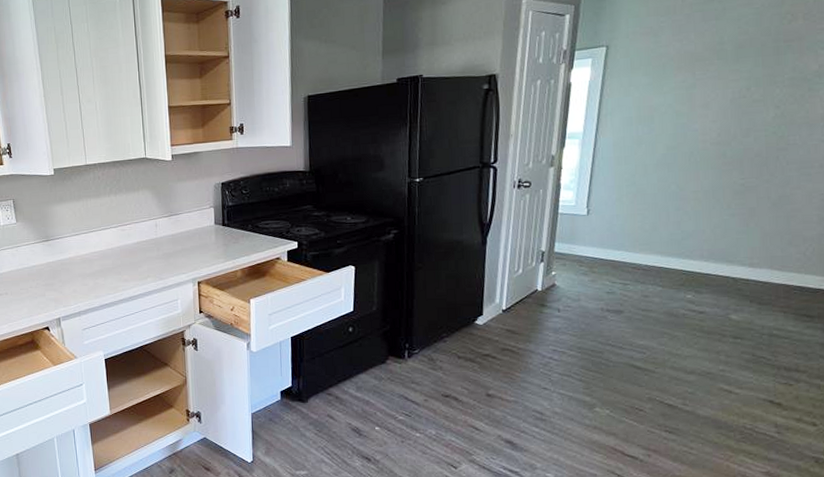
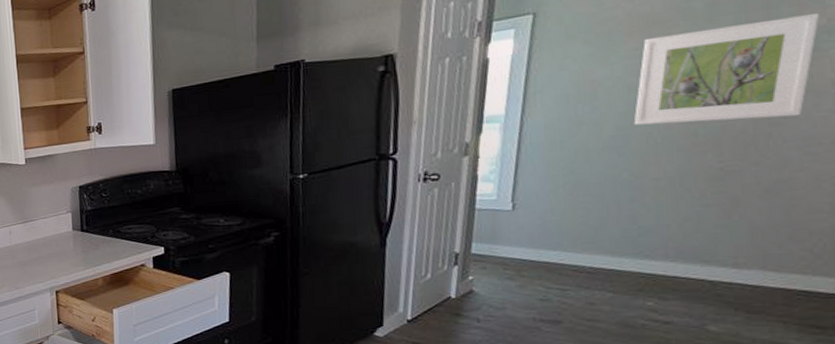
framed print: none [680,60,814,146] -> present [633,13,820,126]

